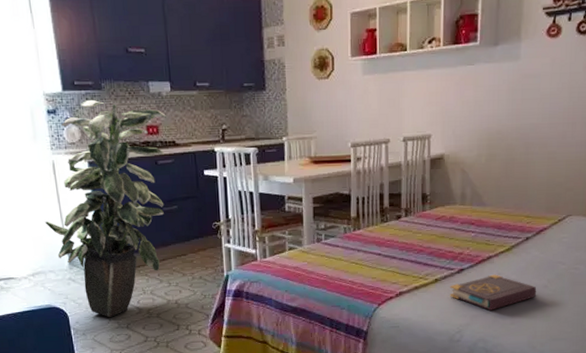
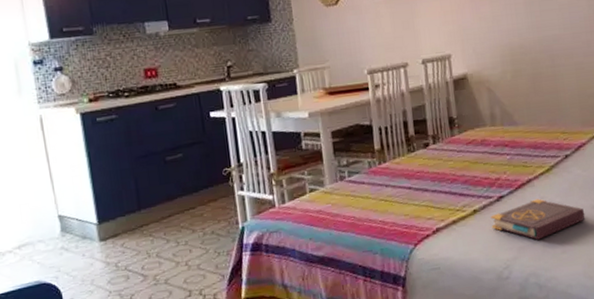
indoor plant: present [44,99,166,318] -> none [31,45,168,290]

